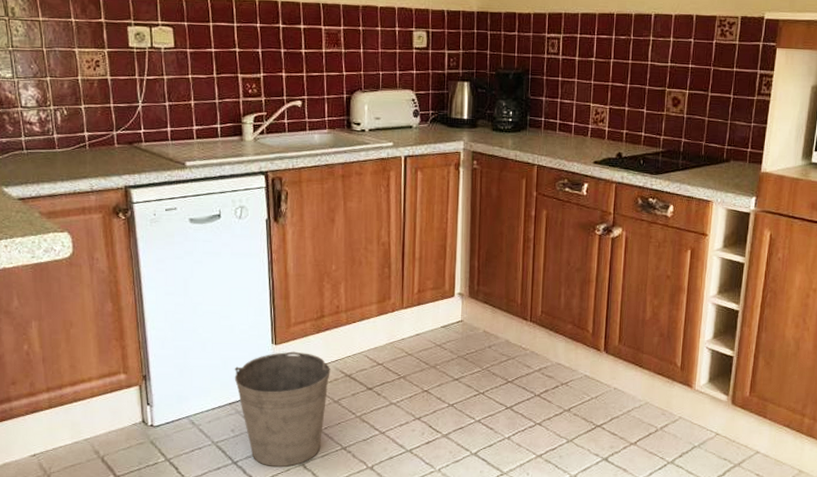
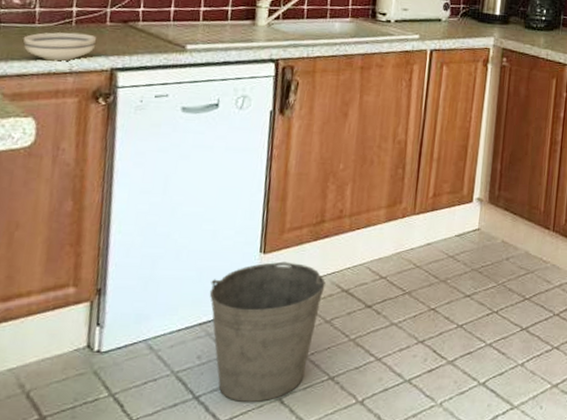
bowl: none [48,155,109,182] -> present [22,32,98,62]

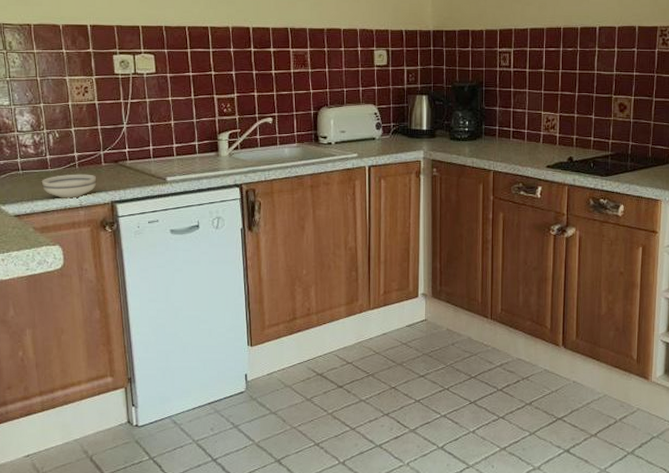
bucket: present [209,261,326,403] -> none [213,352,303,464]

